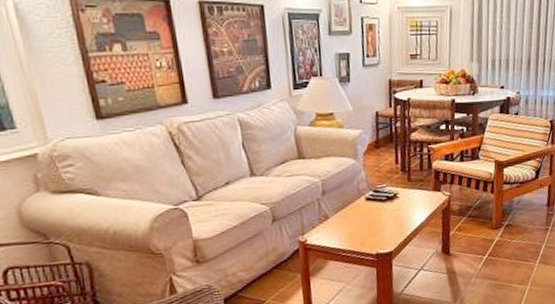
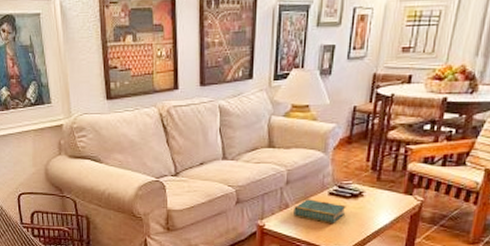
book: none [334,207,385,229] -> present [294,199,346,223]

